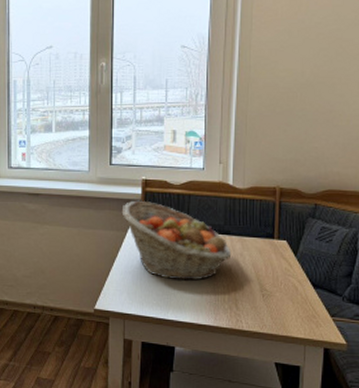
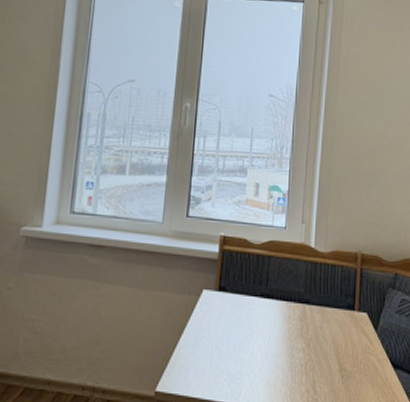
fruit basket: present [121,200,232,281] -> none [195,259,311,358]

